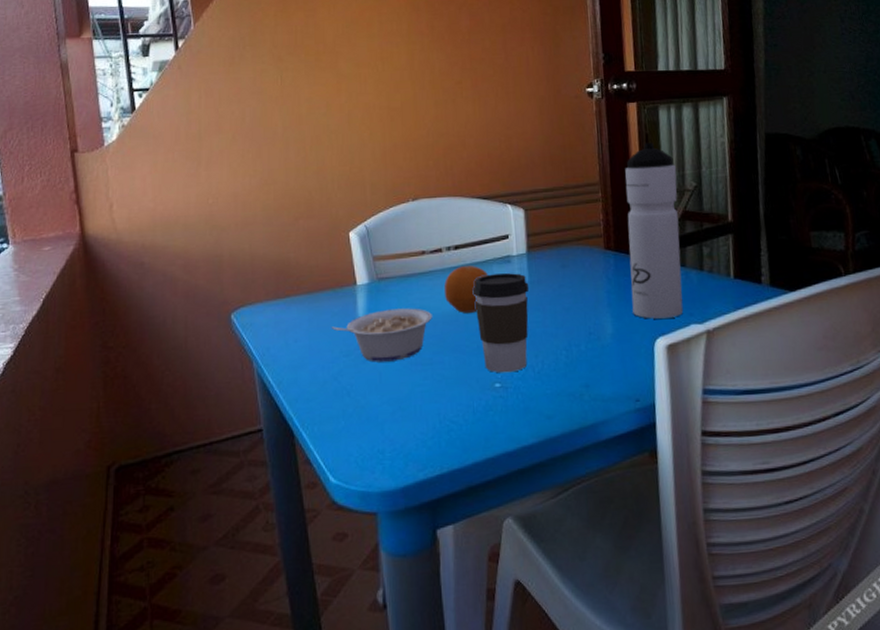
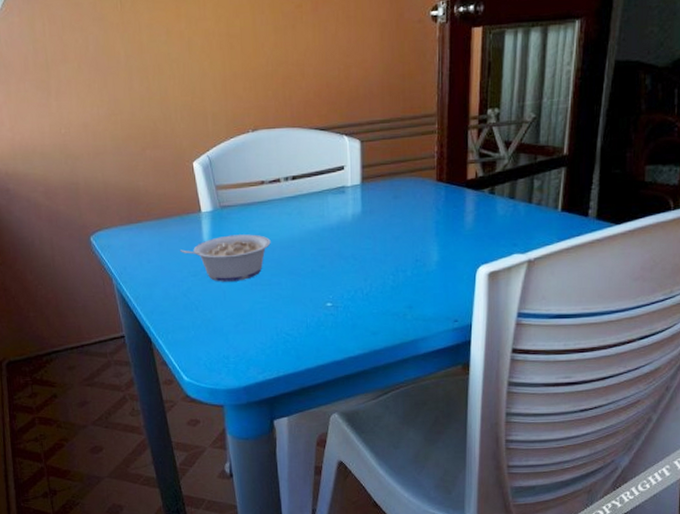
fruit: present [443,265,488,313] -> none [281,195,323,240]
coffee cup: present [472,273,529,373] -> none [308,203,362,294]
water bottle: present [625,142,684,319] -> none [459,71,516,248]

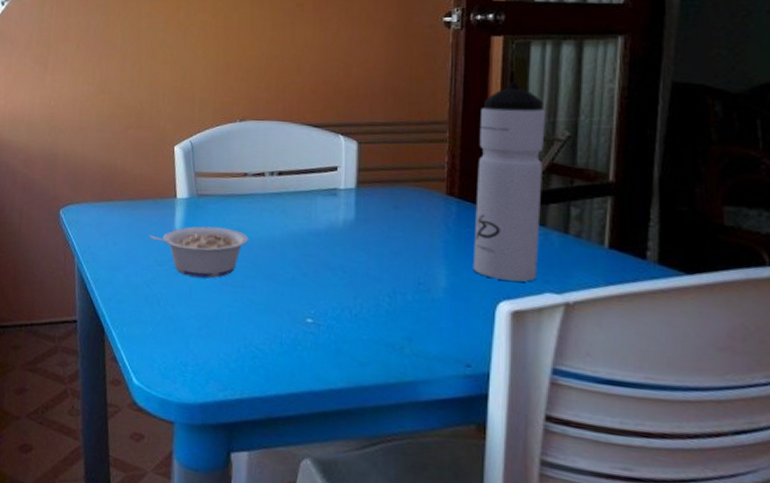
water bottle: none [459,71,516,248] -> present [473,82,545,282]

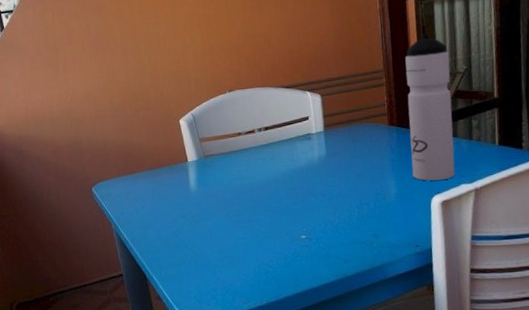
legume: present [148,226,248,279] -> none [170,178,249,222]

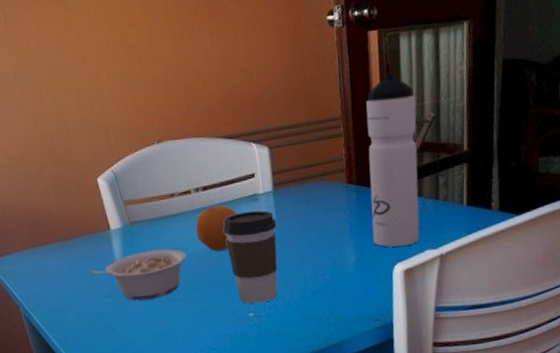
legume: none [170,178,249,222] -> present [90,249,187,301]
fruit: none [257,142,293,181] -> present [195,205,237,251]
coffee cup: none [280,147,327,228] -> present [223,210,278,304]

